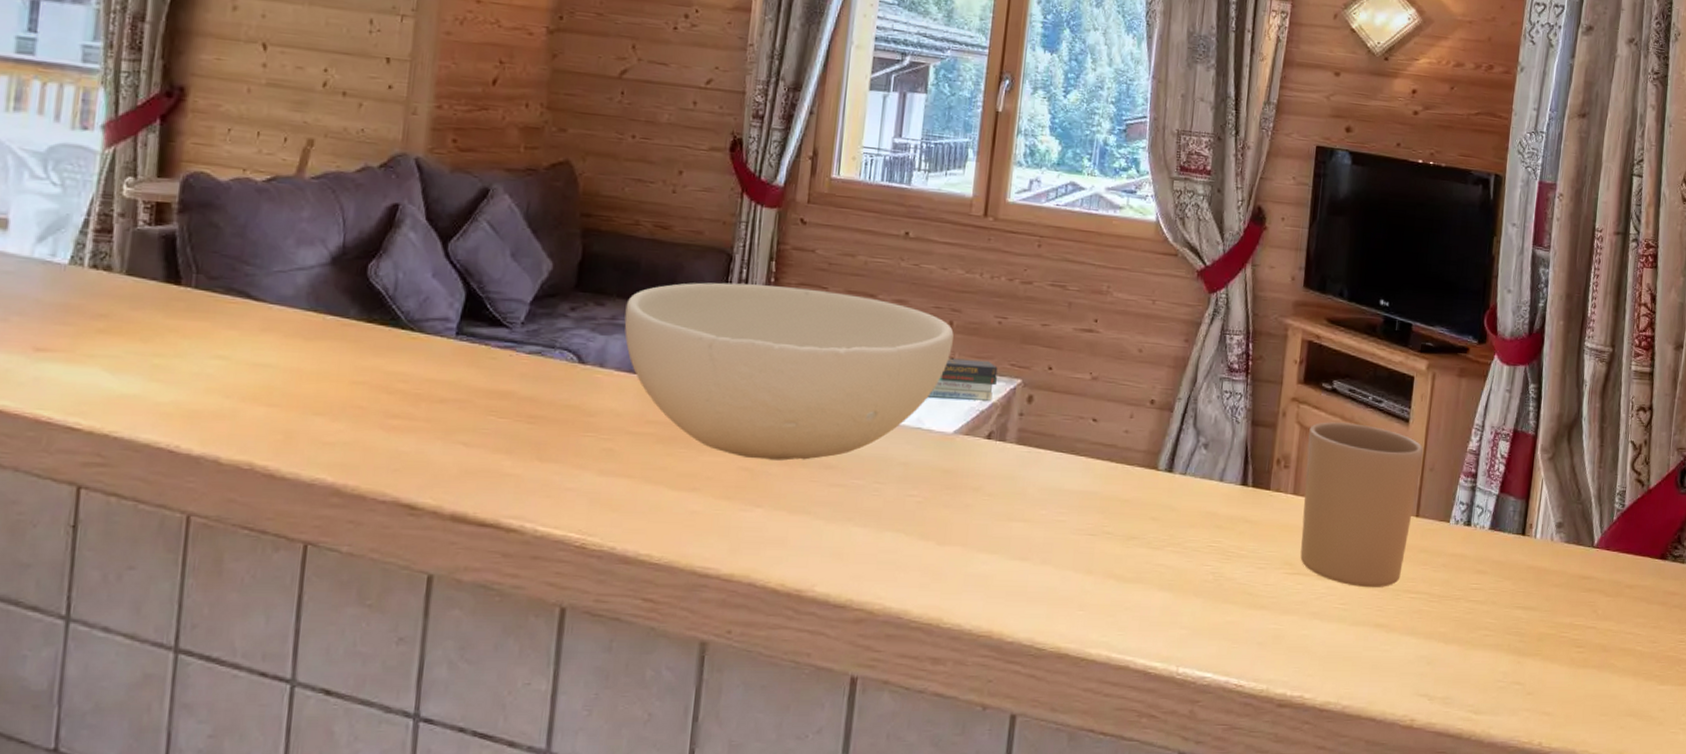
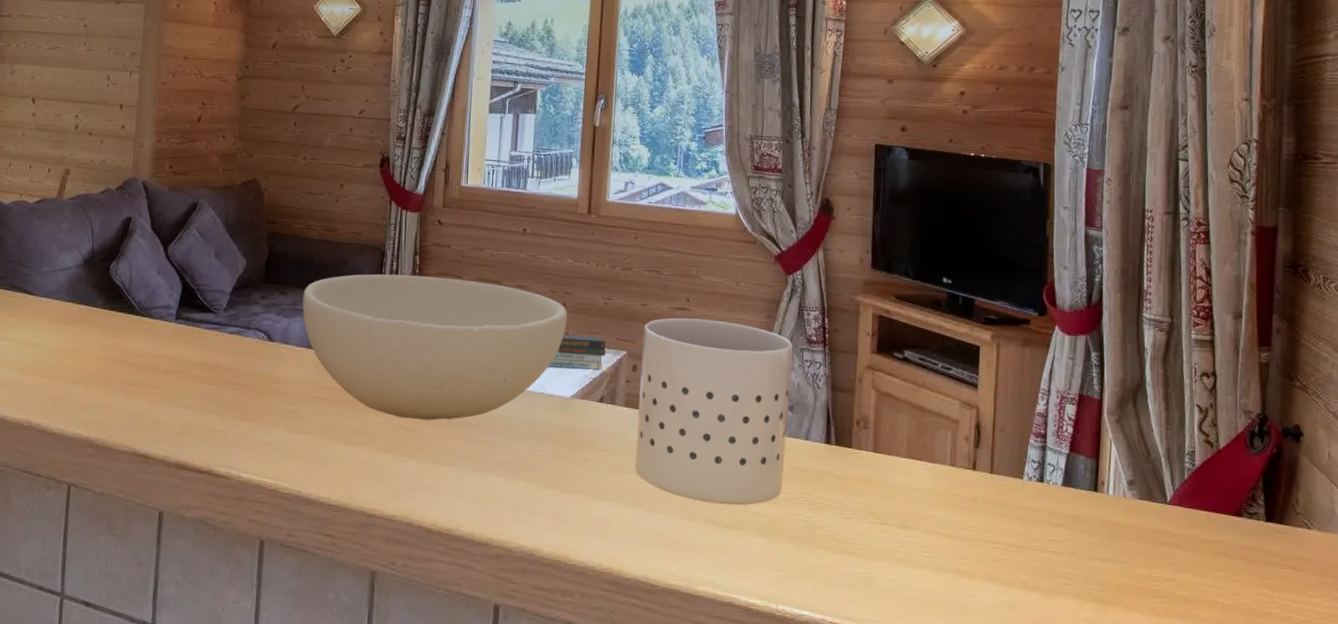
mug: none [1024,340,1213,556] -> present [635,318,794,506]
mug: present [1300,422,1424,588] -> none [883,387,993,538]

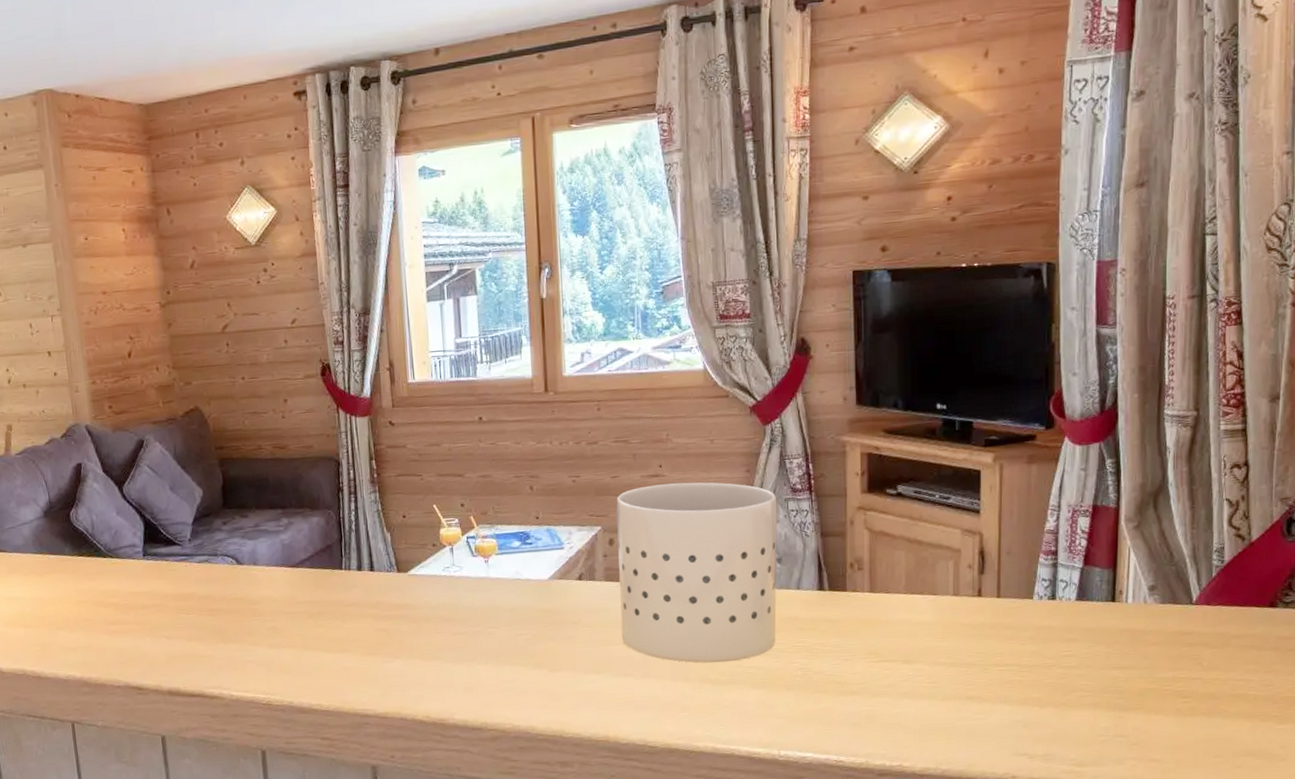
bowl: present [302,274,567,420] -> none [264,477,536,621]
books: present [548,334,606,370] -> none [521,515,579,553]

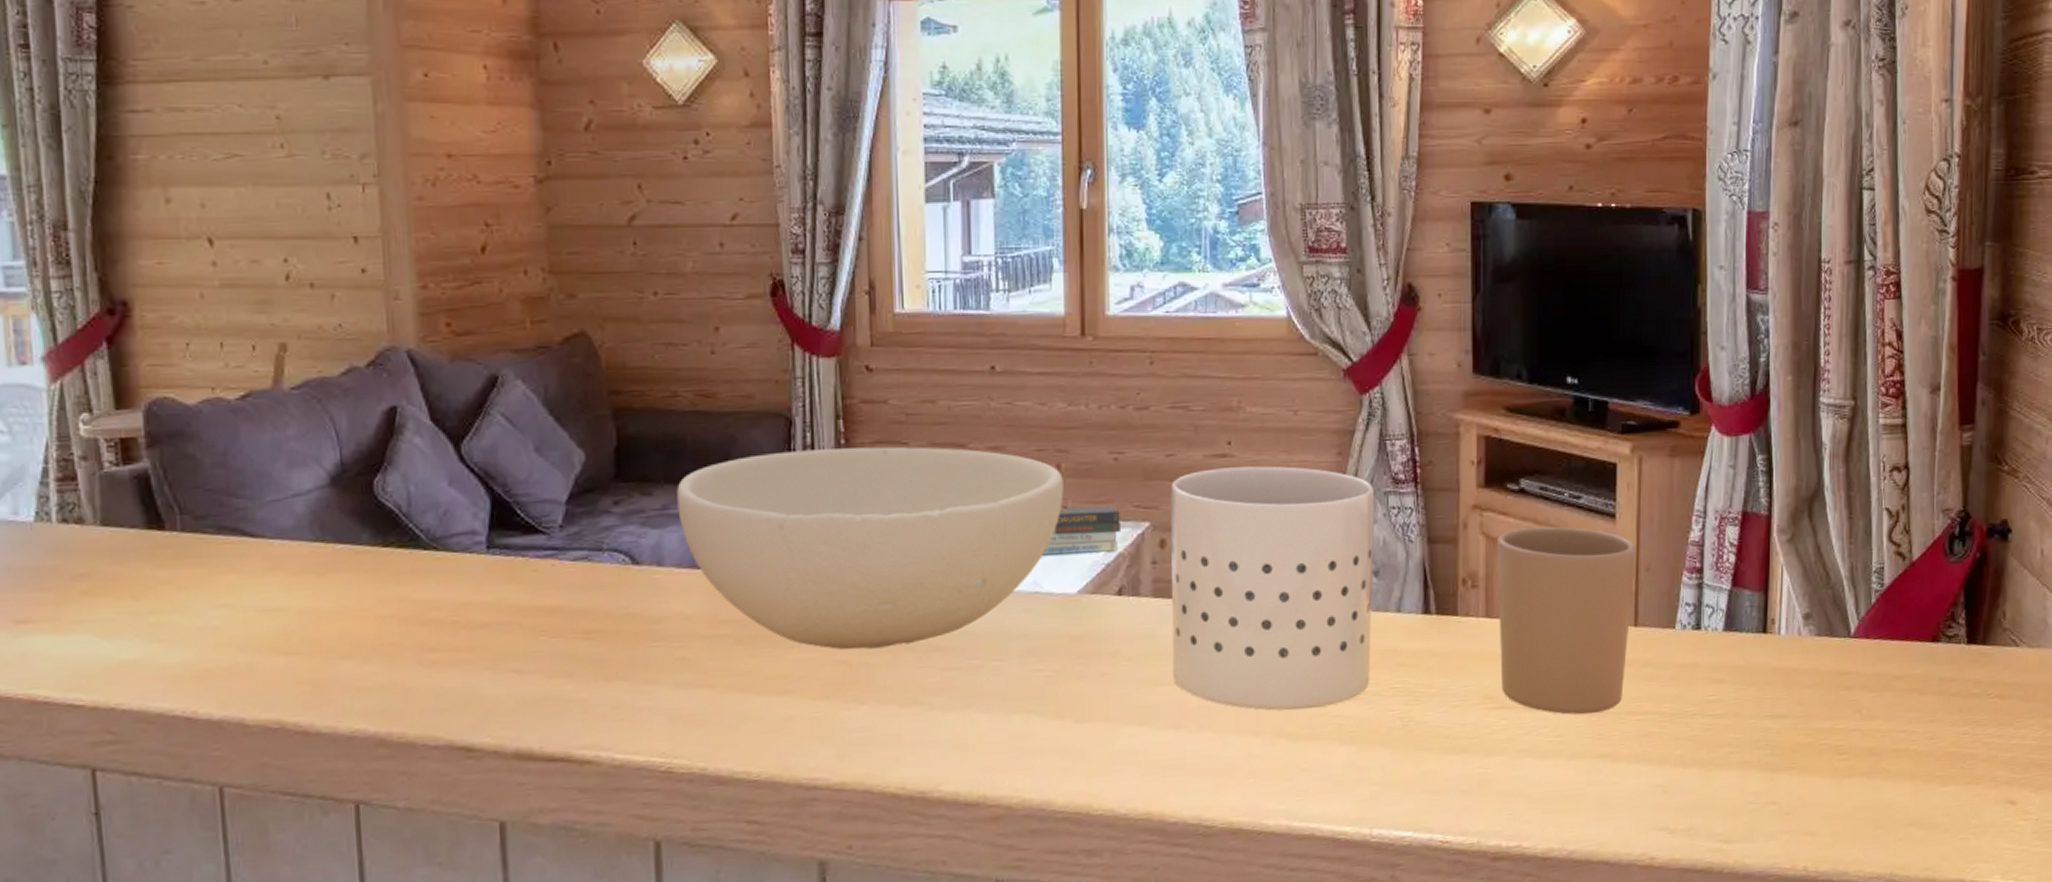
bowl: none [264,477,536,621] -> present [677,446,1063,650]
books: none [521,515,579,553] -> present [1042,505,1120,556]
mug: none [879,521,998,666] -> present [1497,526,1636,715]

